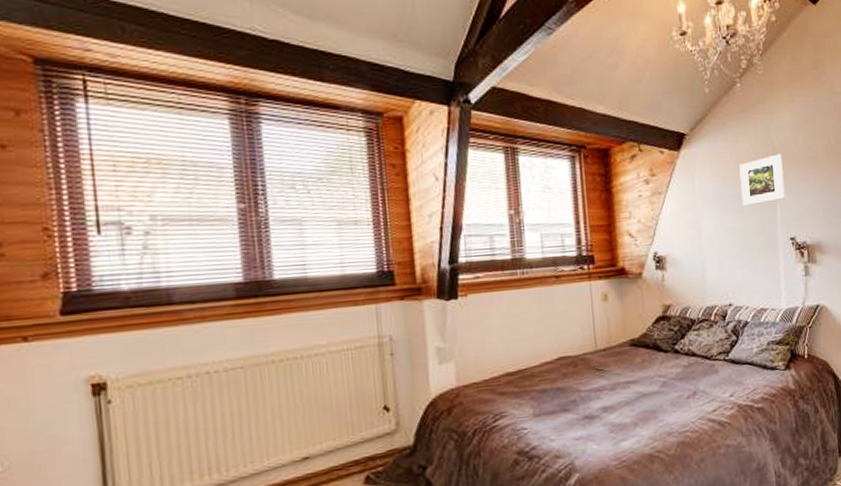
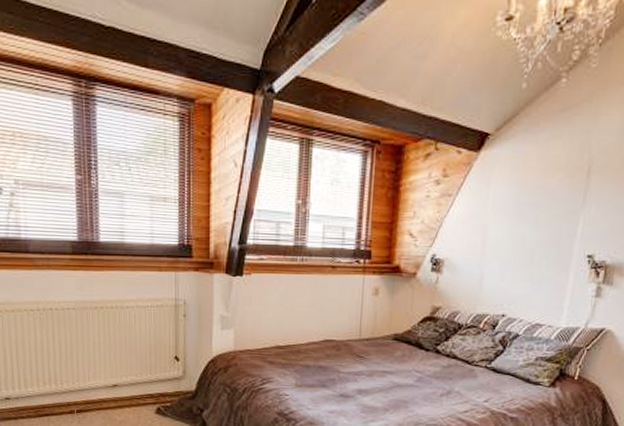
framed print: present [739,154,785,206] -> none [539,162,599,217]

